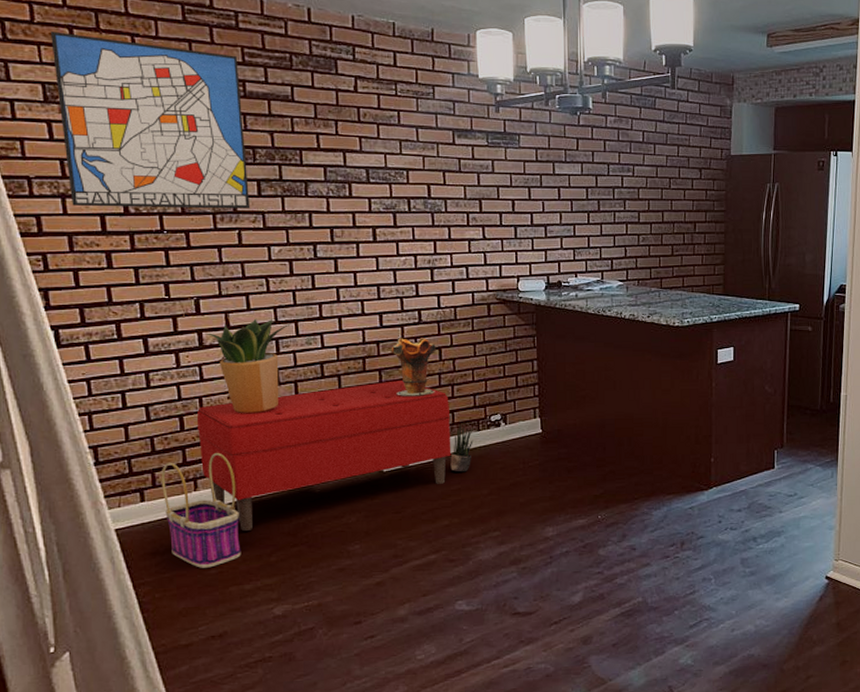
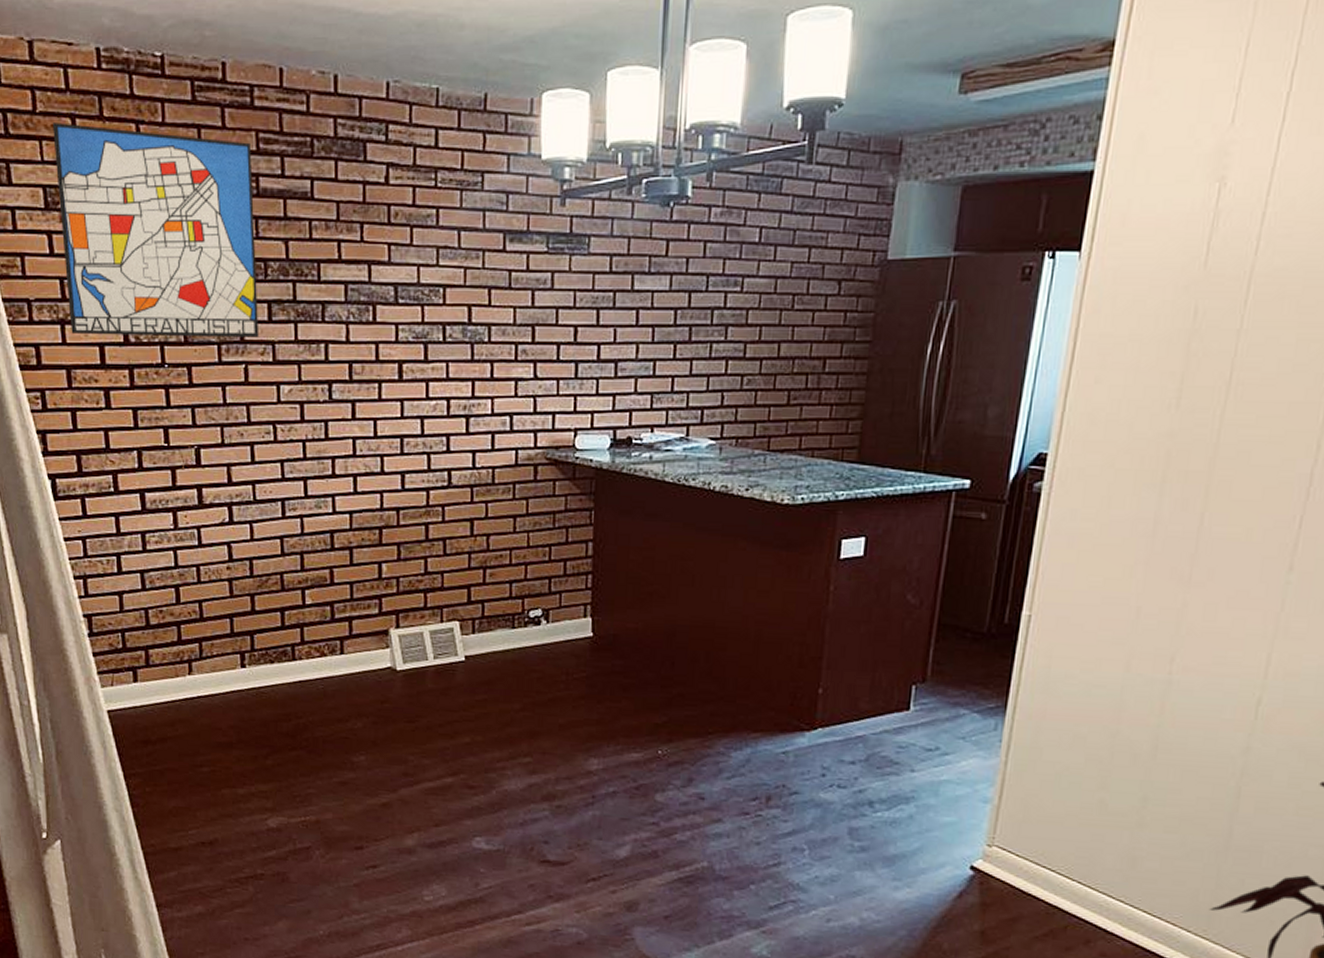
basket: present [161,452,241,568] -> none [154,631,236,765]
bench: present [196,379,451,531] -> none [193,557,479,726]
potted plant: present [205,318,291,414] -> none [205,474,299,589]
decorative vase: present [391,338,437,396] -> none [412,505,468,579]
potted plant: present [450,424,473,472] -> none [476,618,507,680]

